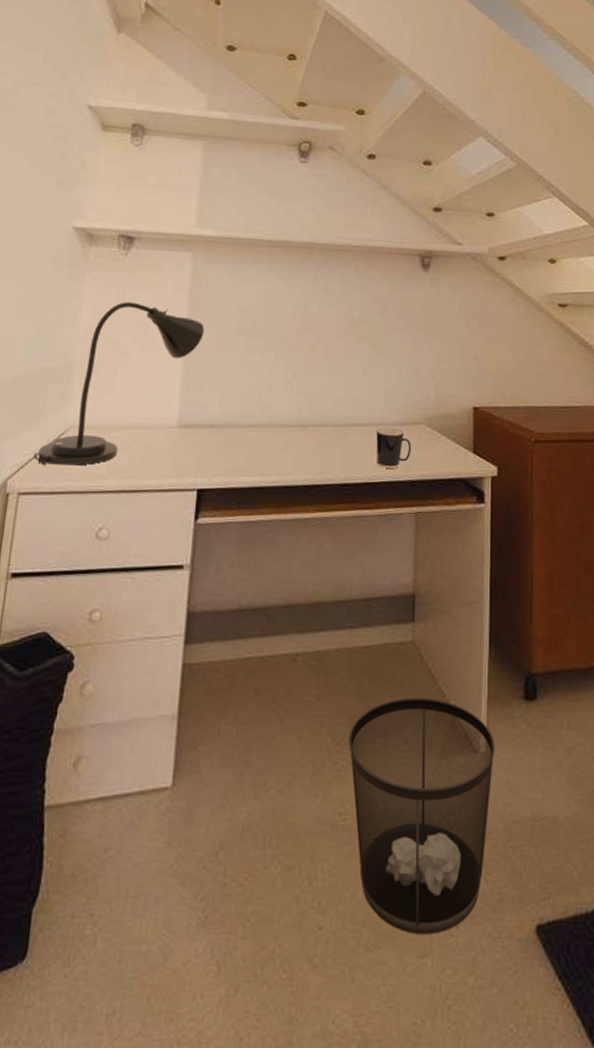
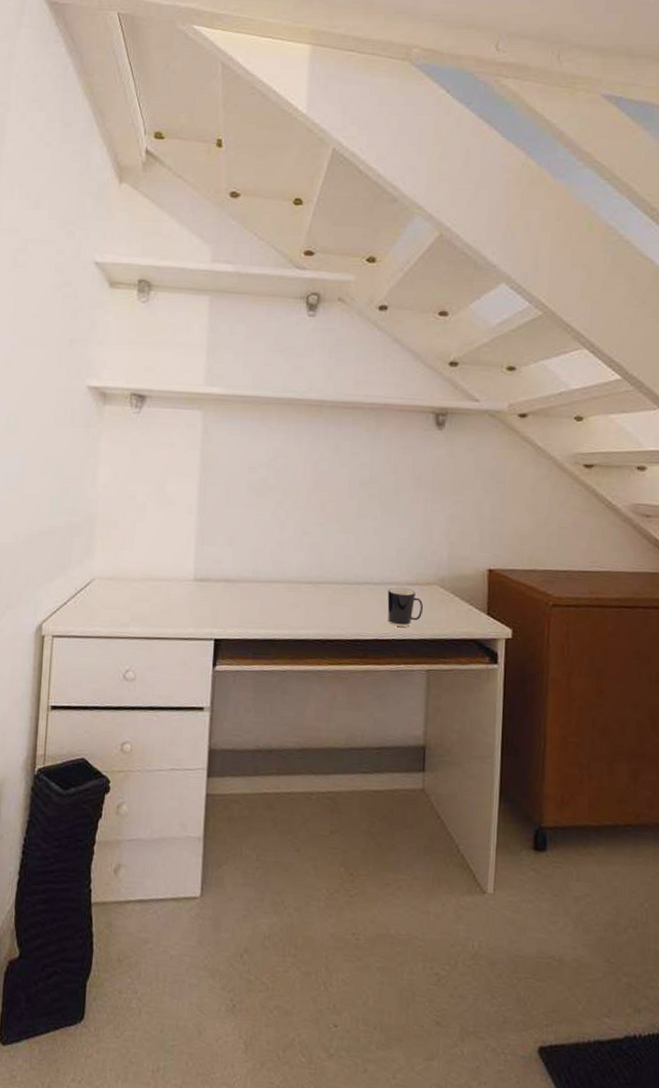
desk lamp: present [34,302,205,466] -> none [64,459,217,613]
waste bin: present [348,697,495,934] -> none [360,839,503,1043]

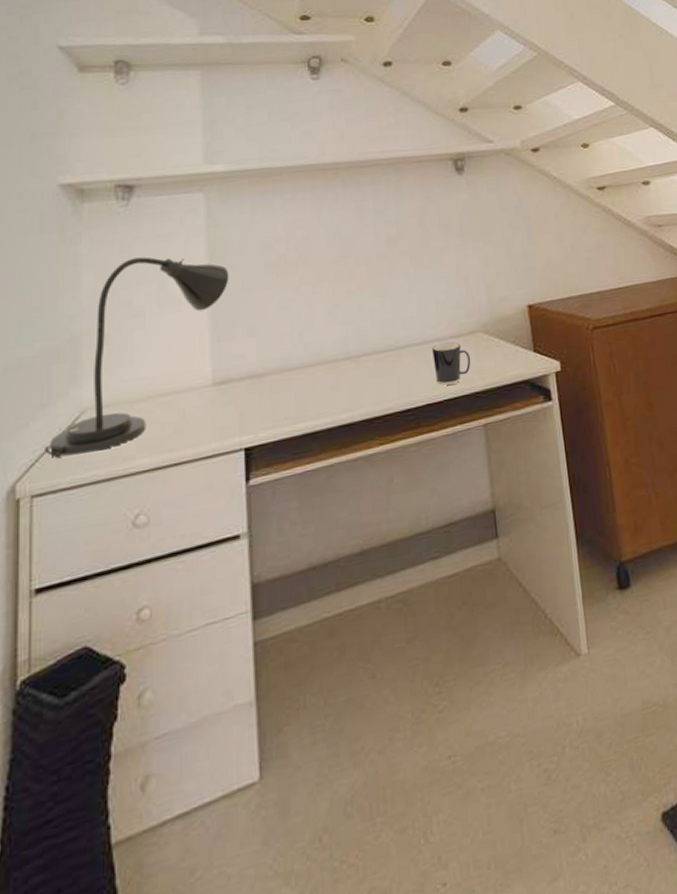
desk lamp: none [64,459,217,613] -> present [45,257,229,458]

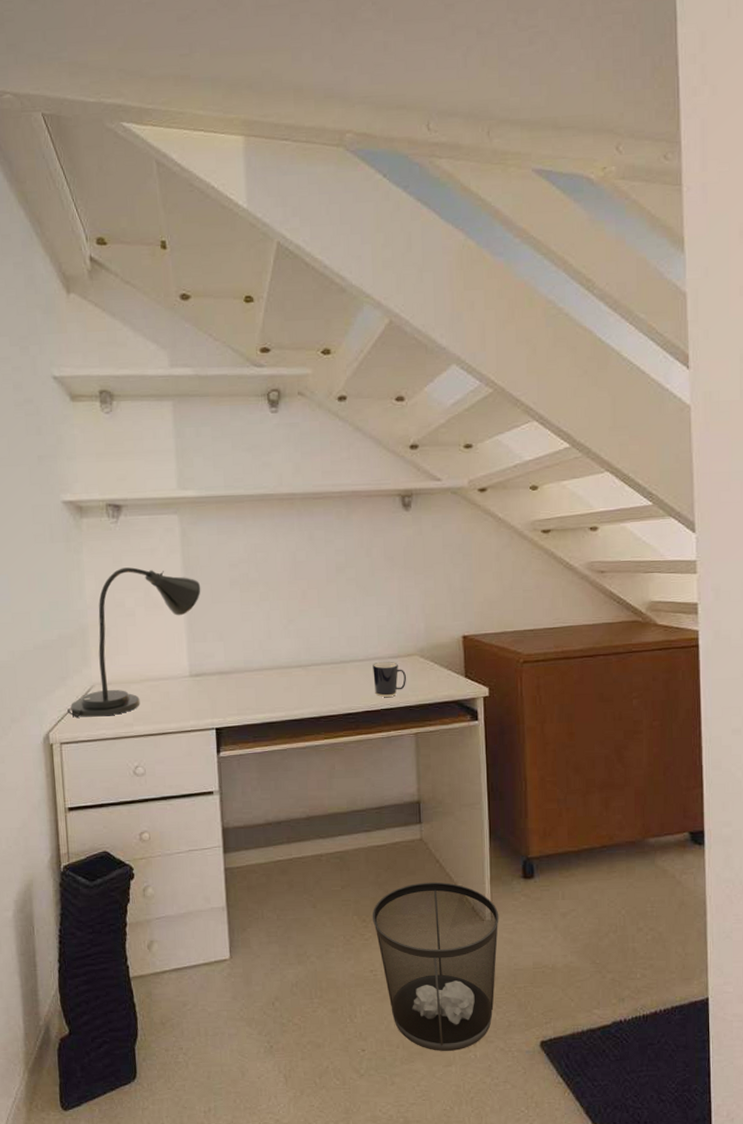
waste bin: none [446,611,602,861] -> present [372,882,499,1051]

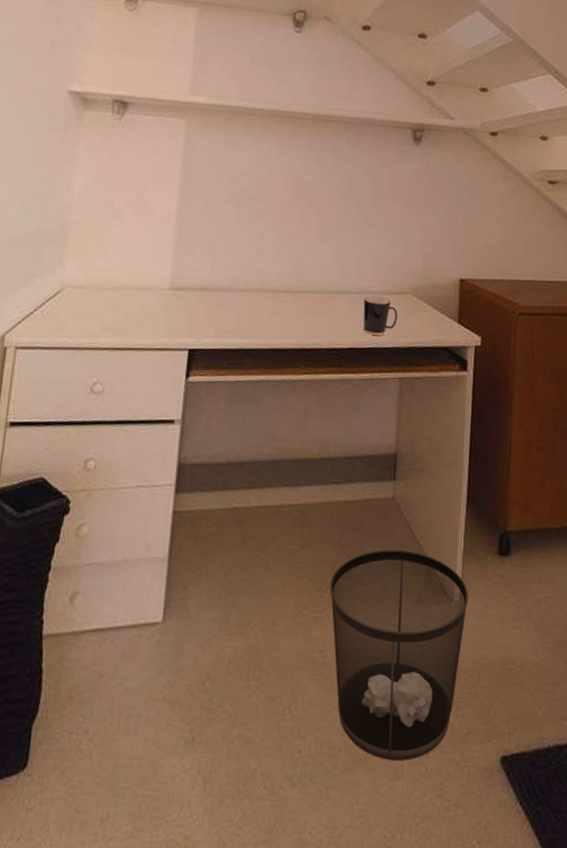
desk lamp: present [67,567,201,718] -> none [30,166,197,323]

